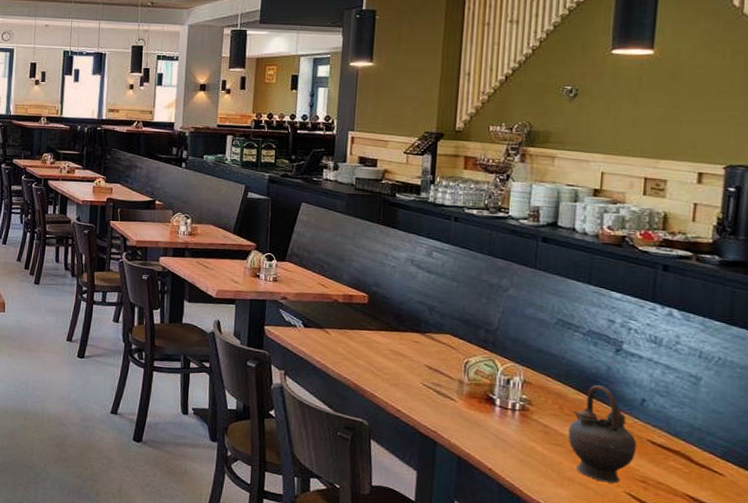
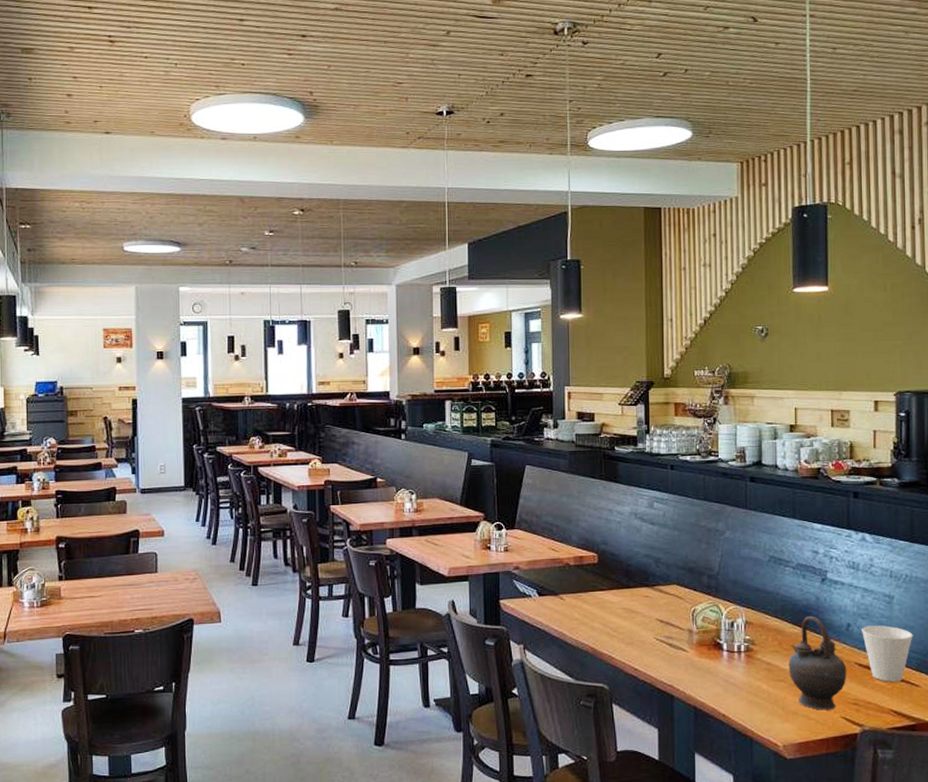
cup: none [657,404,721,467] -> present [861,625,913,682]

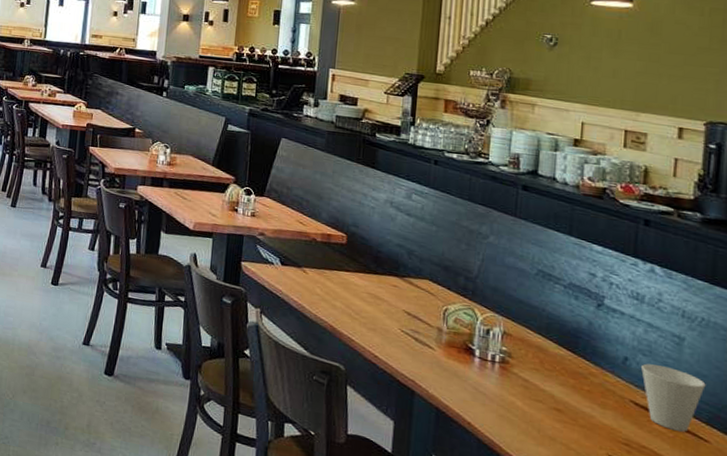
teapot: present [788,616,847,711] -> none [549,340,620,445]

